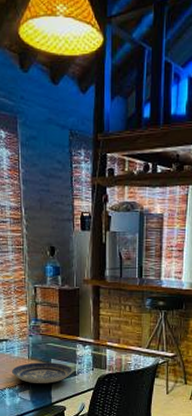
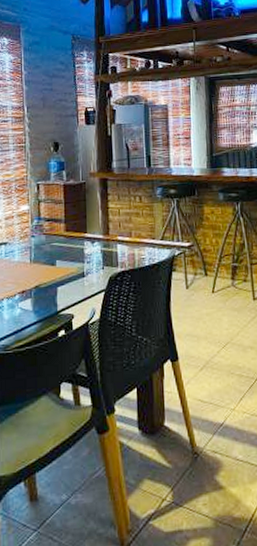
plate: present [11,362,74,384] -> none [10,264,82,290]

